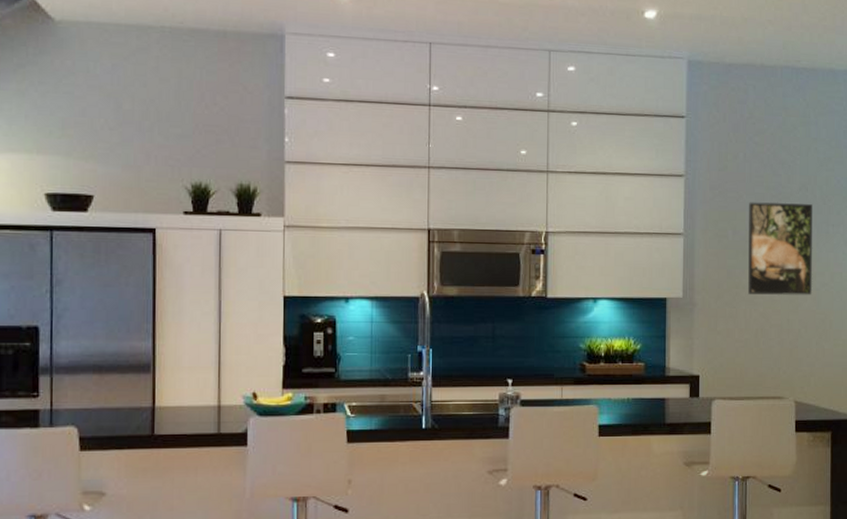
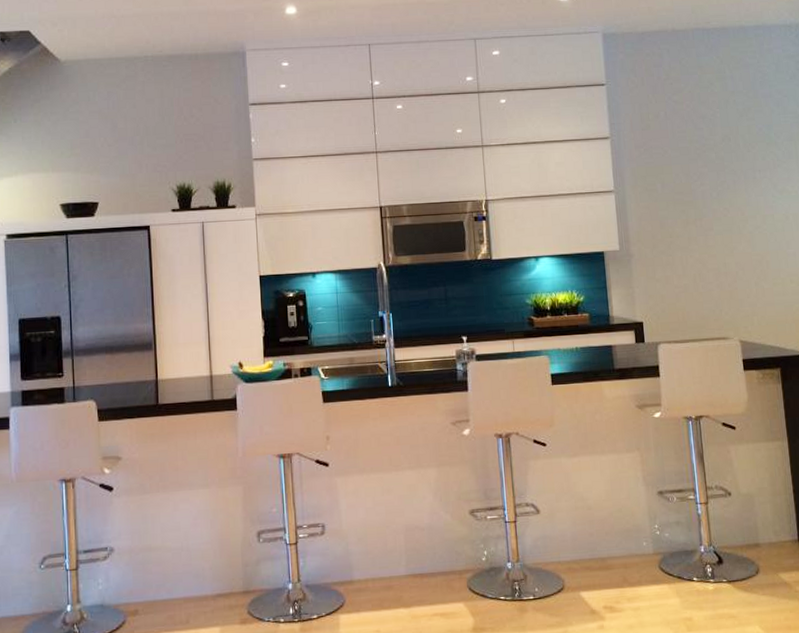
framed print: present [748,202,813,295] -> none [674,153,746,242]

